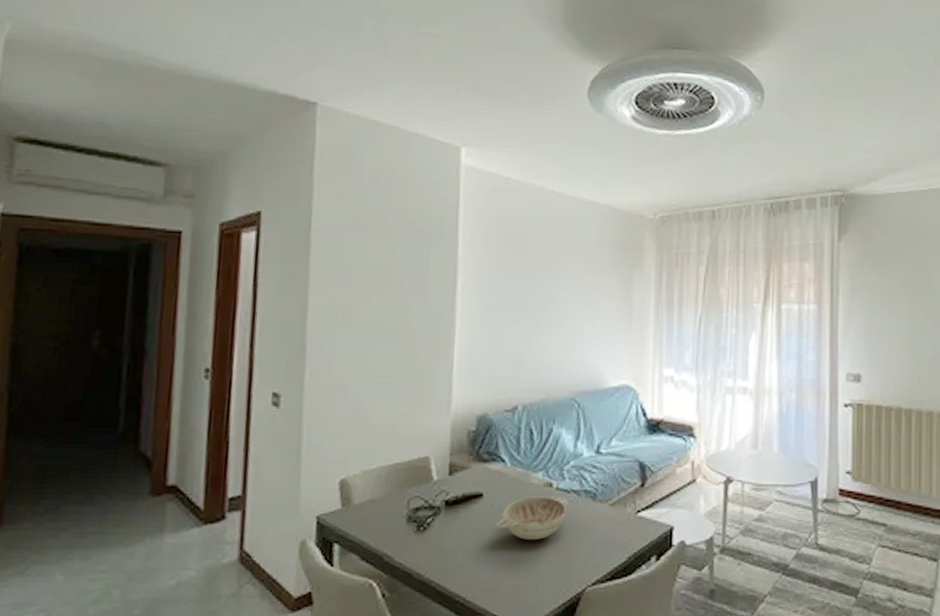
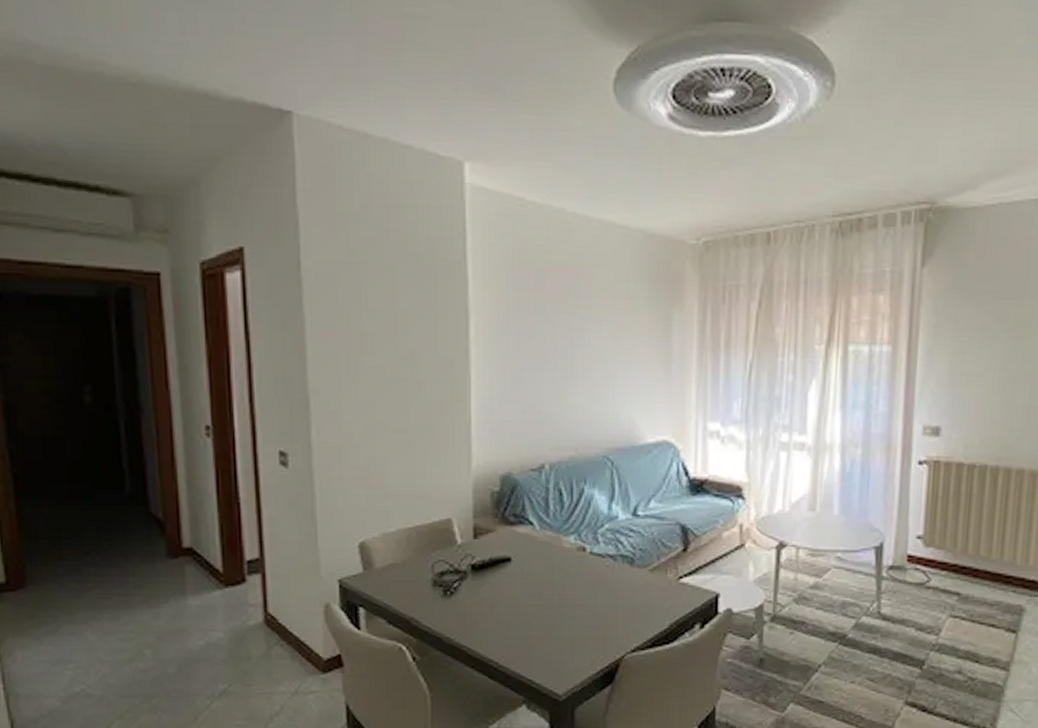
decorative bowl: present [496,496,568,540] -> none [526,561,603,606]

